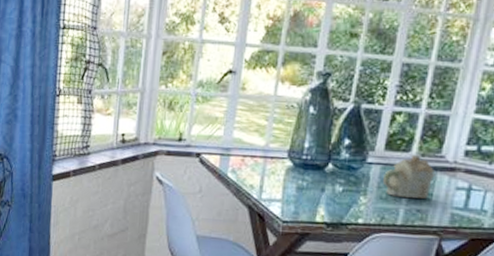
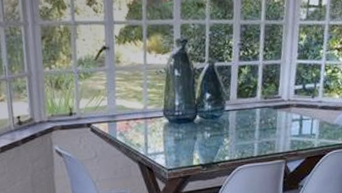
teapot: present [382,154,436,199] -> none [238,98,276,134]

